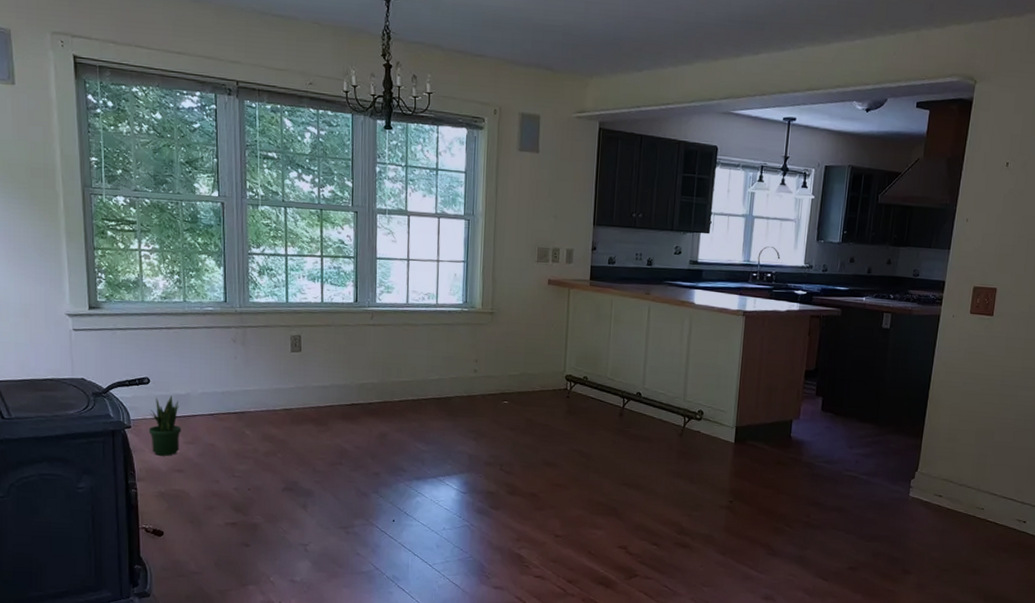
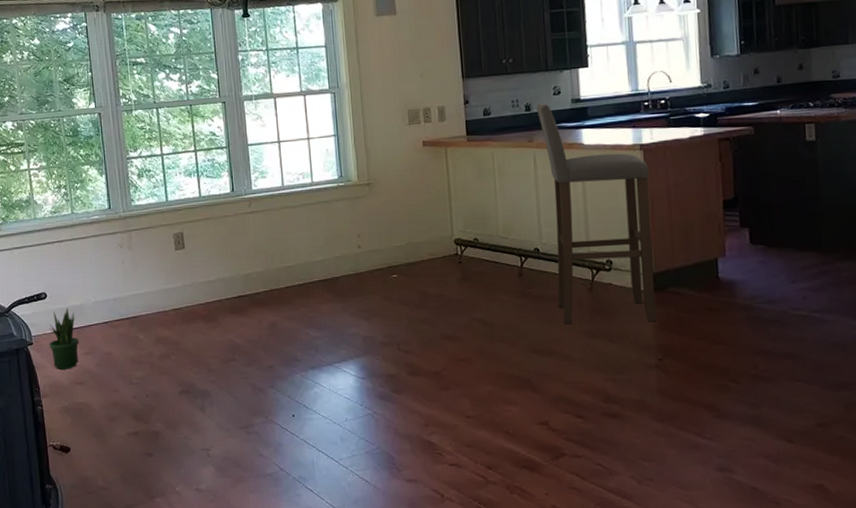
bar stool: none [651,260,748,469] -> present [536,103,657,325]

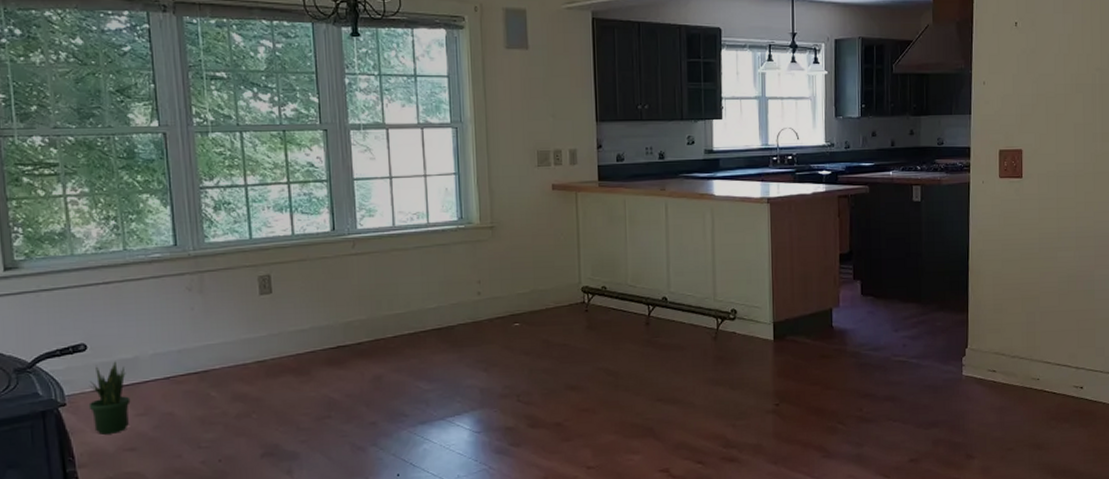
bar stool: present [536,103,657,325] -> none [670,152,776,373]

